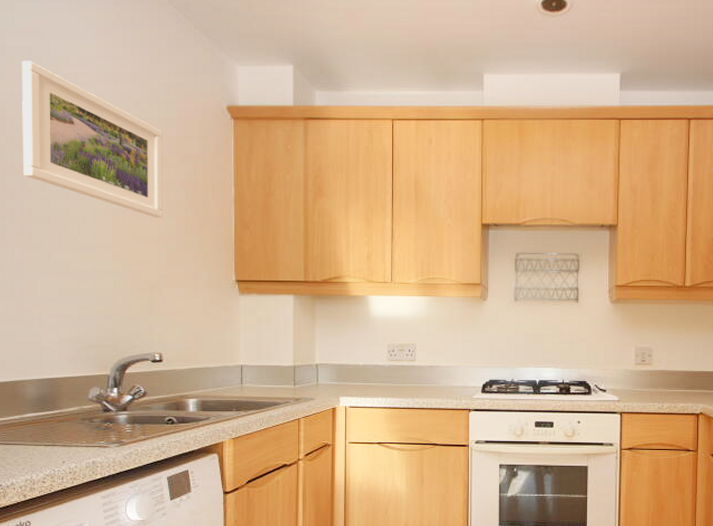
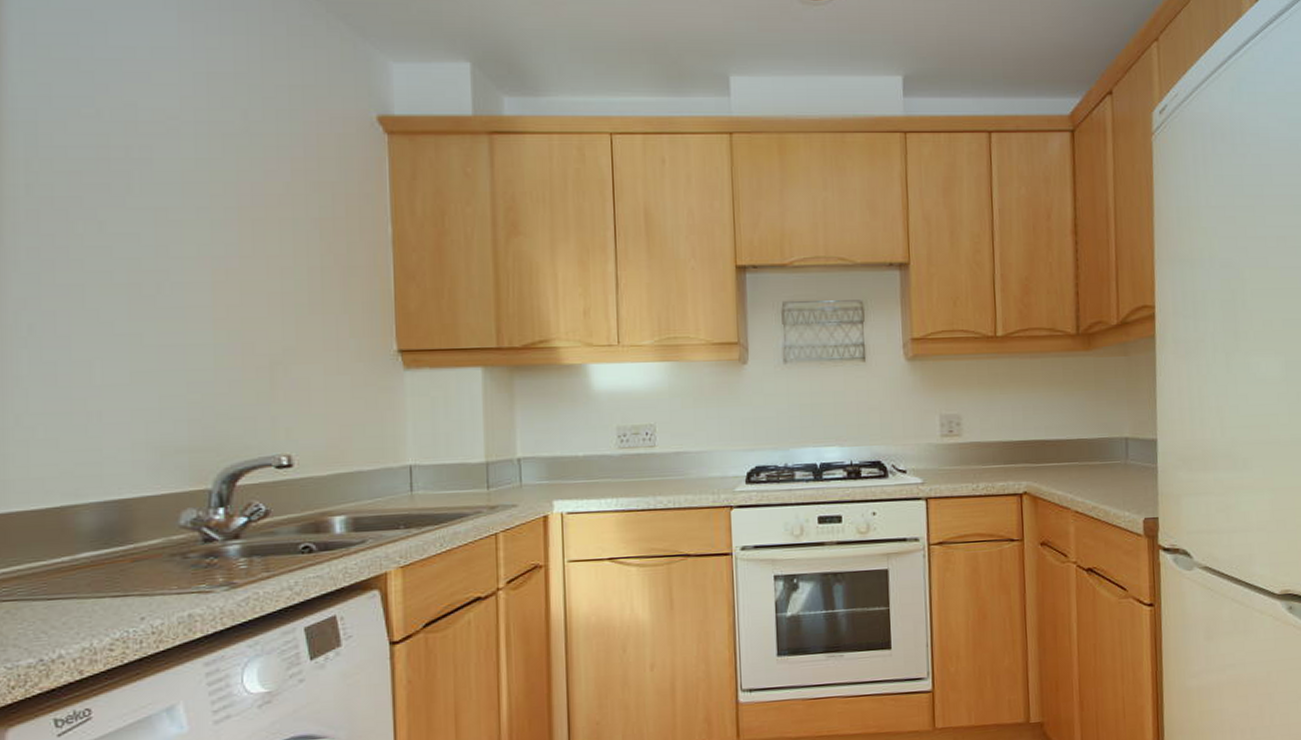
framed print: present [22,61,163,218] -> none [64,53,287,269]

